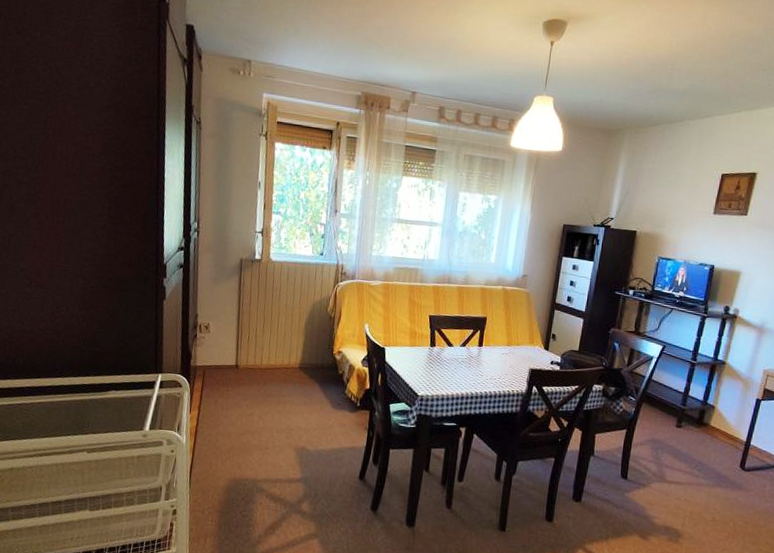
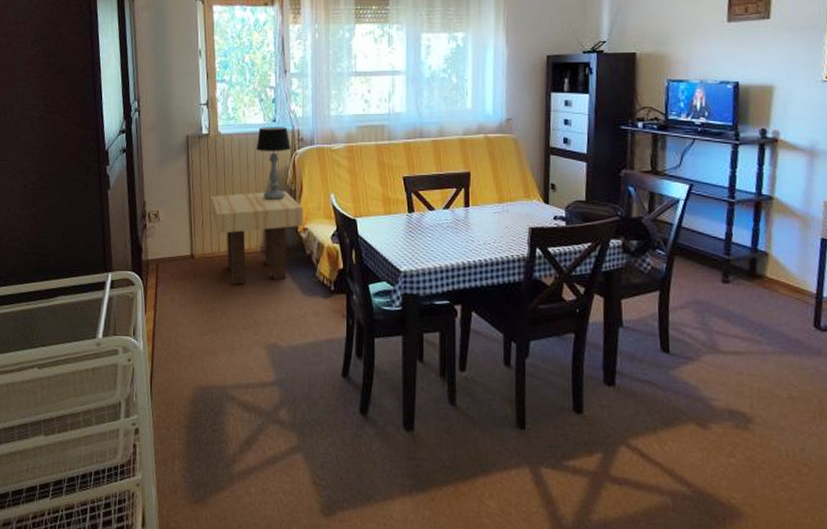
side table: none [257,314,340,395] -> present [211,191,303,285]
table lamp: none [302,259,335,325] -> present [255,127,292,200]

